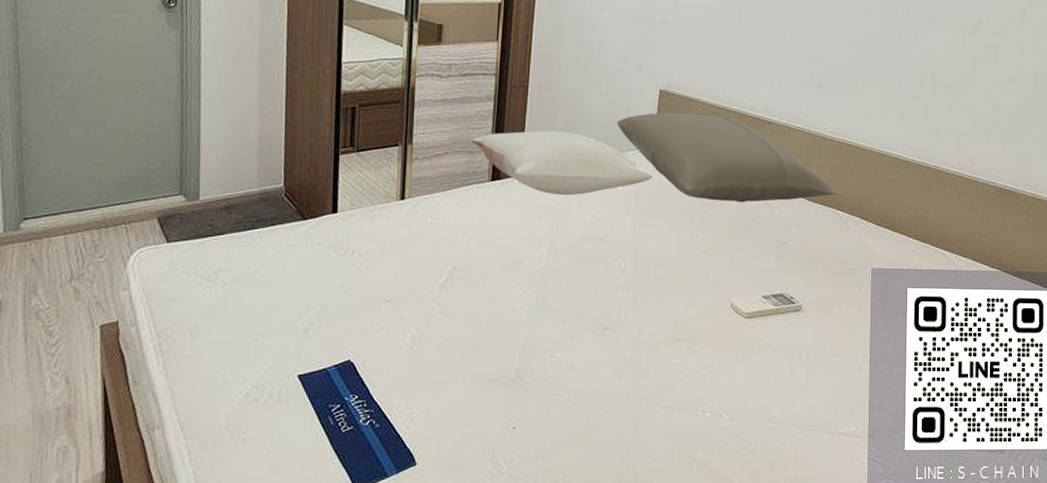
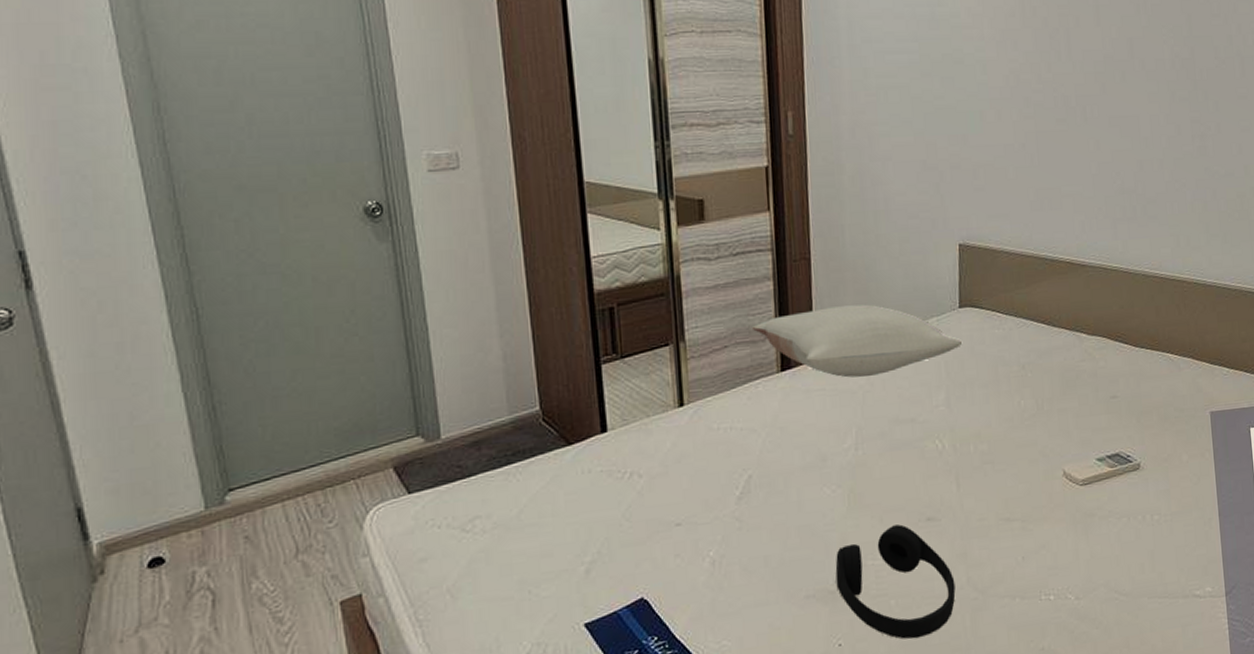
headphones: none [517,329,622,433] -> present [835,524,956,639]
pillow: present [616,112,837,203] -> none [914,264,1165,361]

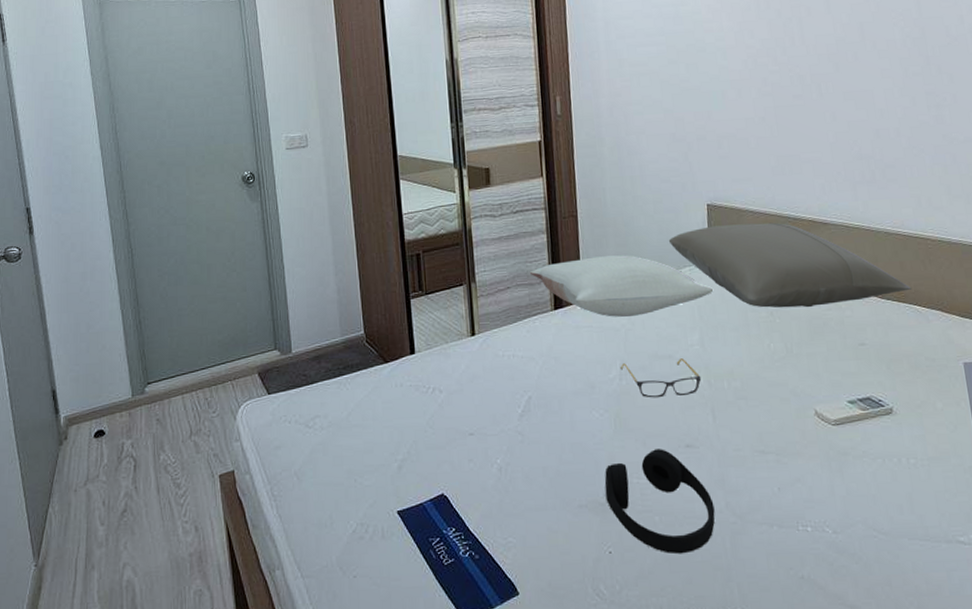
eyeglasses: none [856,421,946,469] -> present [620,358,702,398]
pillow: none [914,264,1165,361] -> present [668,222,911,308]

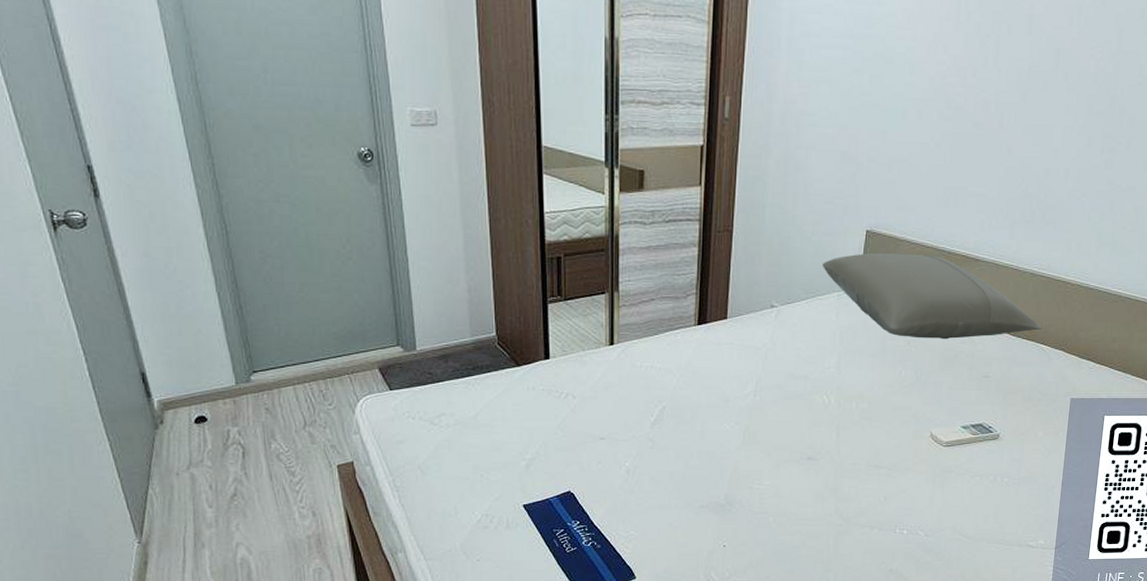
pillow: present [529,255,713,318] -> none [676,274,857,337]
headphones: present [604,449,715,555] -> none [726,460,825,549]
eyeglasses: present [620,358,702,398] -> none [756,379,832,414]

